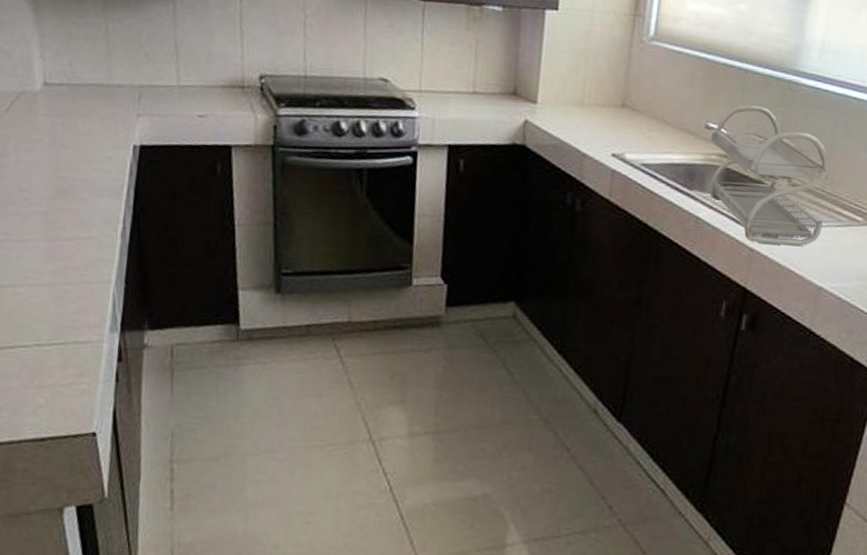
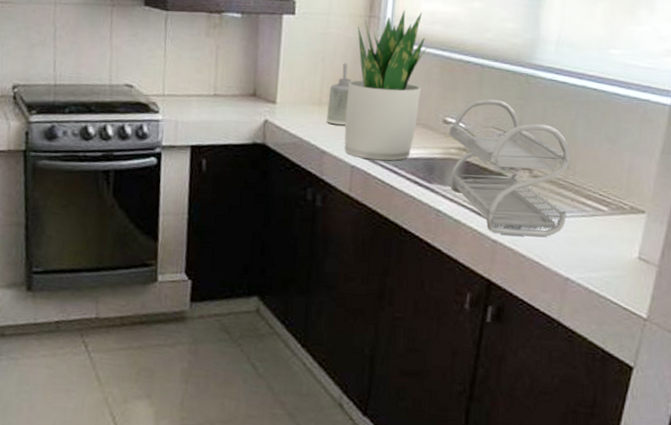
soap dispenser: none [588,63,615,129] -> present [327,63,353,126]
planter: none [605,9,693,167] -> present [344,10,428,161]

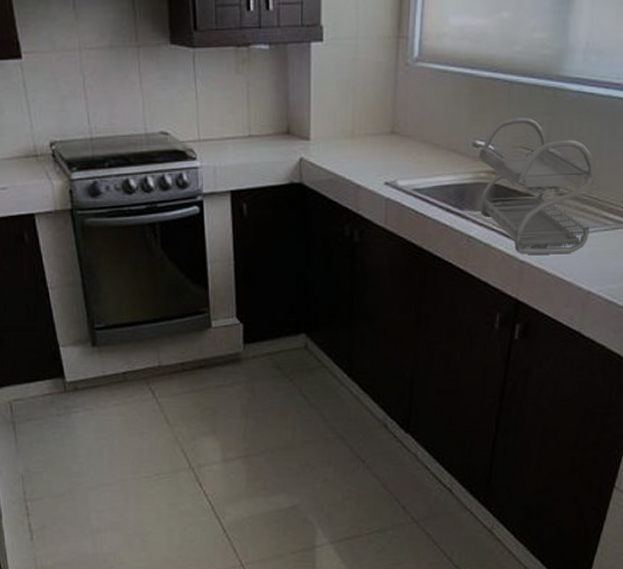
soap dispenser: present [327,63,353,126] -> none [360,90,383,158]
planter: present [344,10,428,161] -> none [377,26,457,191]

